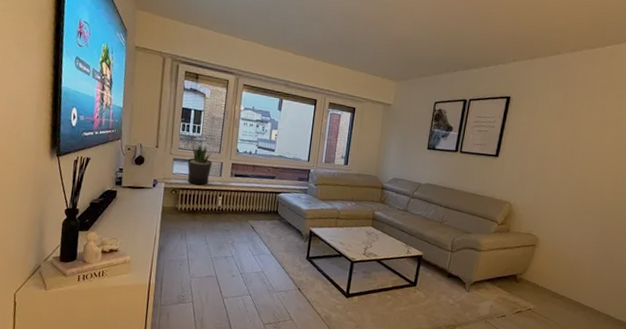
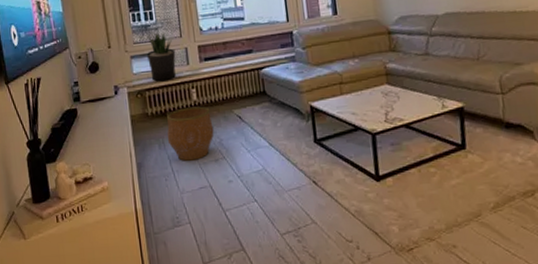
basket: none [189,210,230,254] -> present [167,106,214,161]

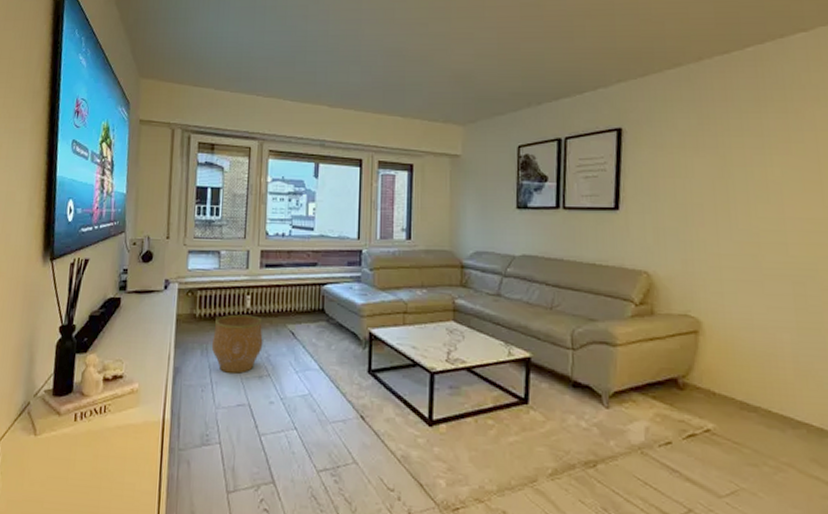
planter: present [146,31,176,82] -> none [206,228,237,283]

